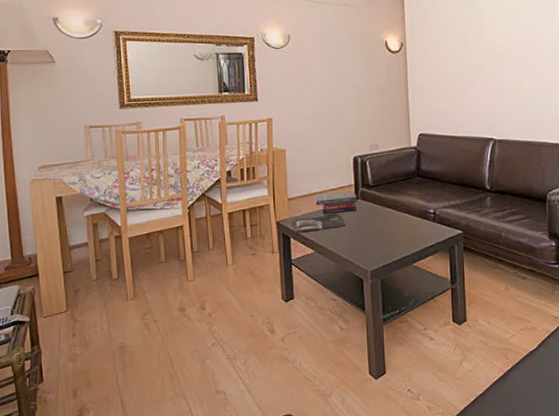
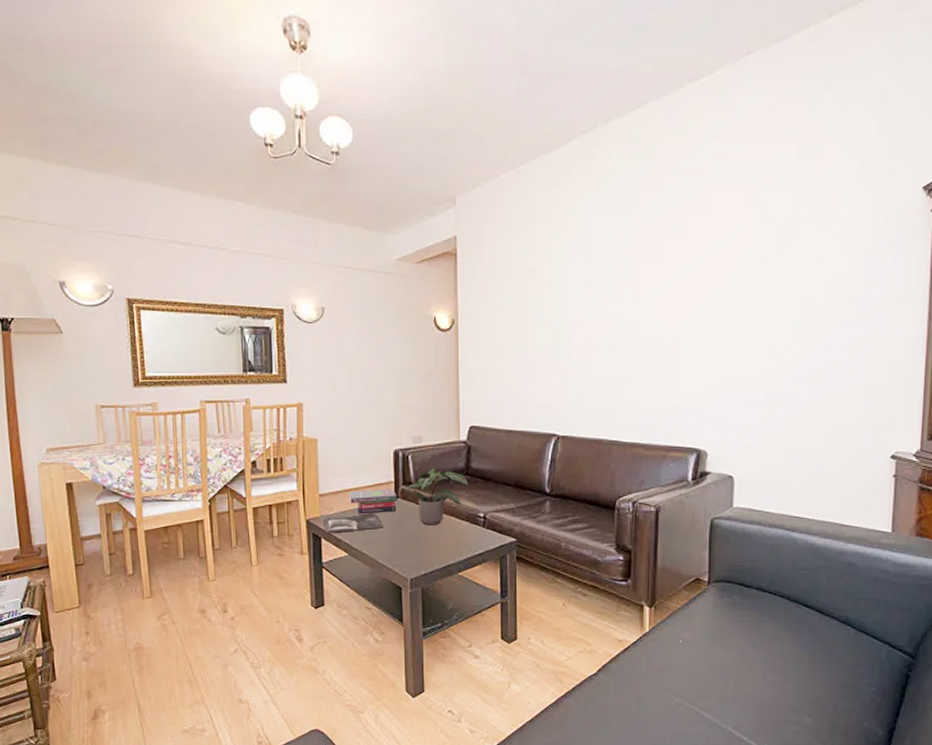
potted plant: none [363,171,420,223] -> present [404,468,469,526]

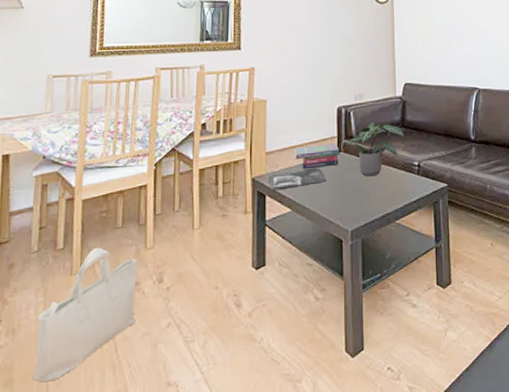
handbag: none [119,575,205,687] -> present [33,247,138,383]

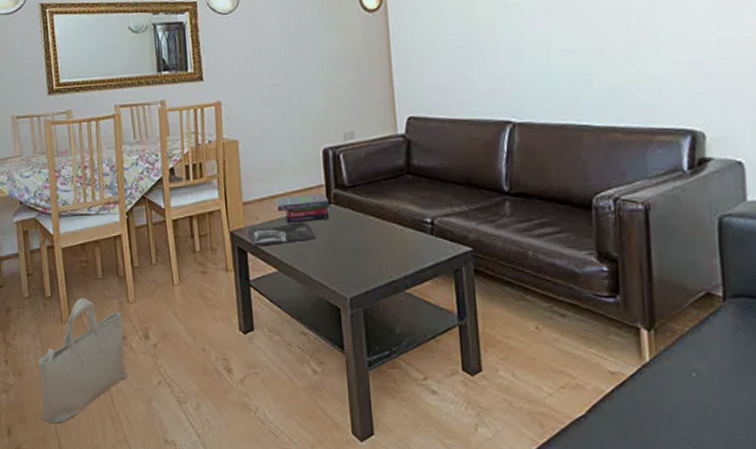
potted plant: present [346,122,405,177] -> none [337,167,411,235]

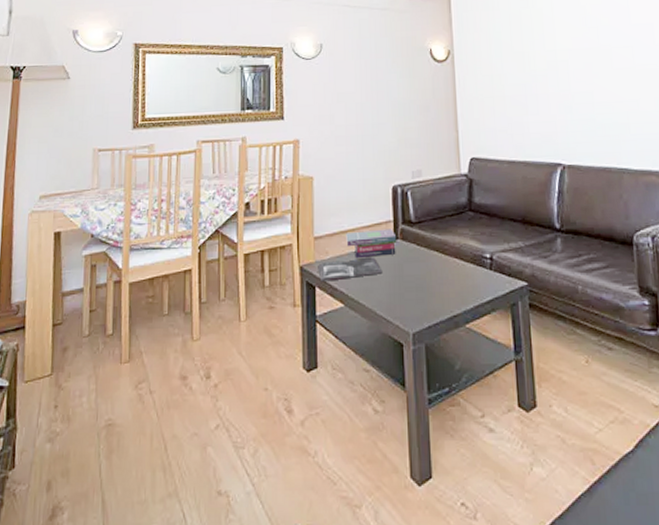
handbag: present [38,297,127,424] -> none [87,335,185,476]

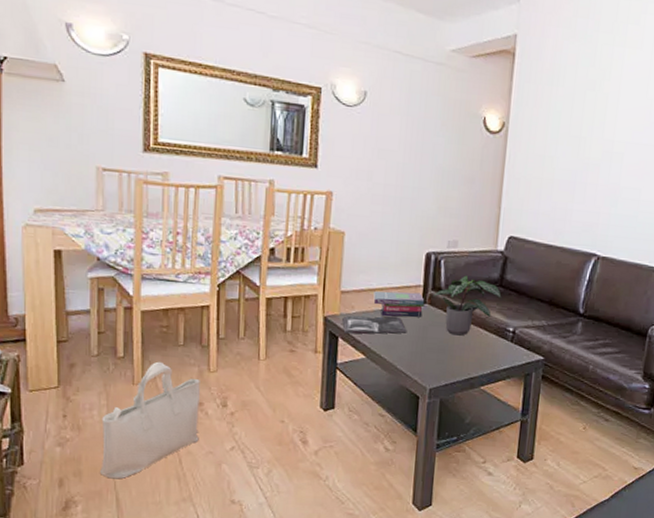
handbag: none [87,335,185,476] -> present [100,361,201,479]
potted plant: none [403,204,473,270] -> present [432,275,502,336]

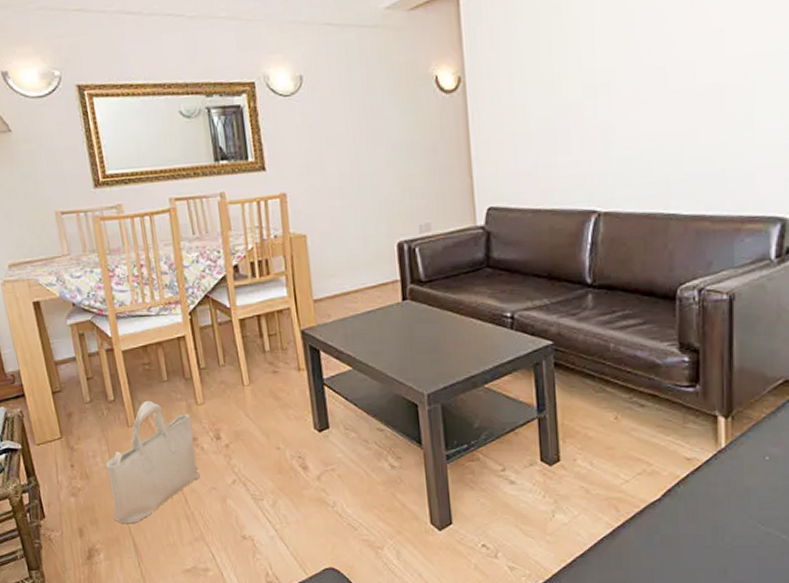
magazine: present [342,315,407,334] -> none [320,319,392,345]
books: present [373,291,425,318] -> none [348,289,406,321]
potted plant: present [432,275,502,336] -> none [413,261,491,331]

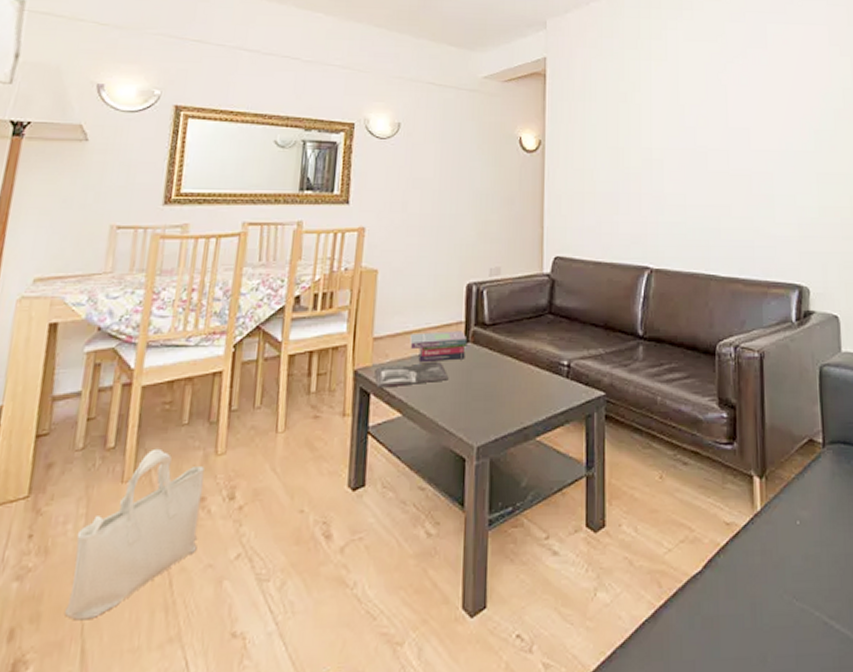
magazine: none [320,319,392,345] -> present [375,361,449,388]
books: none [348,289,406,321] -> present [410,330,468,363]

